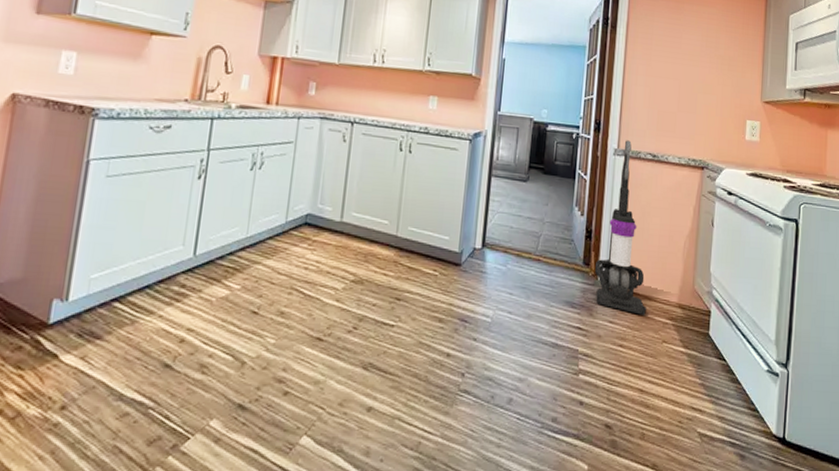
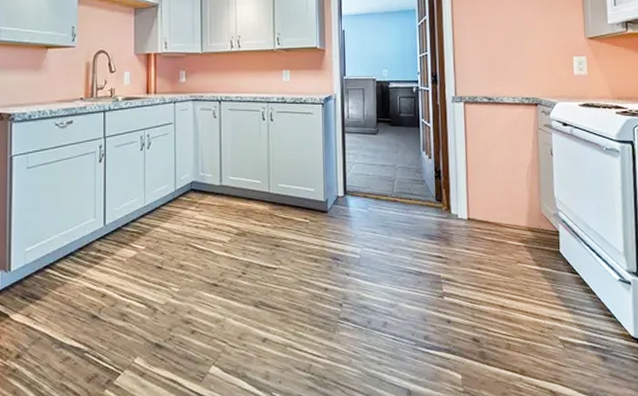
vacuum cleaner: present [595,140,646,315] -> none [447,88,499,241]

